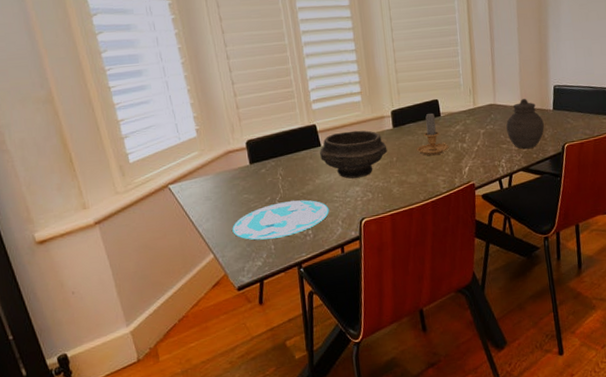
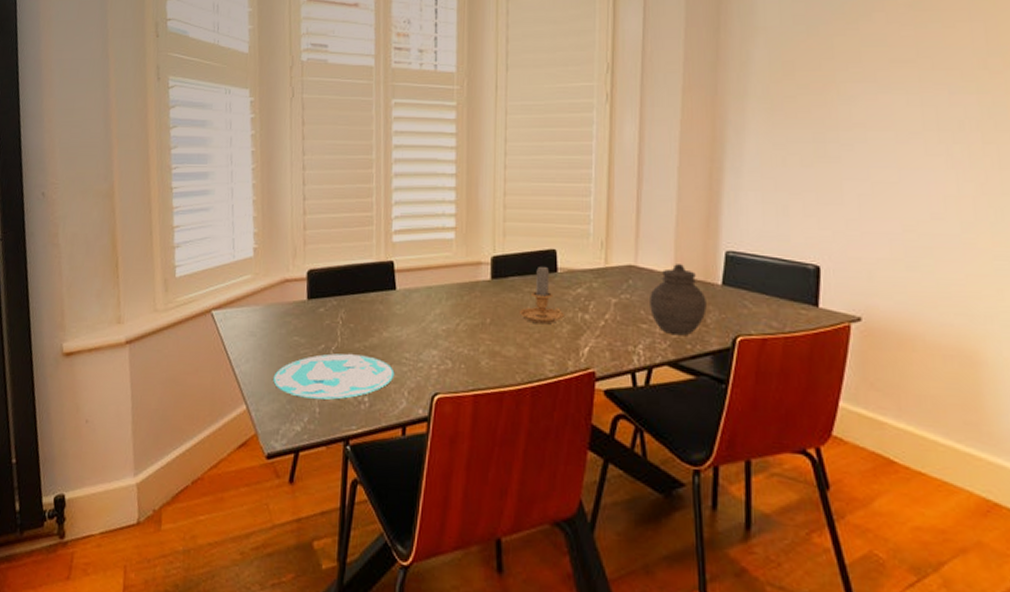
bowl: present [320,130,388,179] -> none [393,275,480,338]

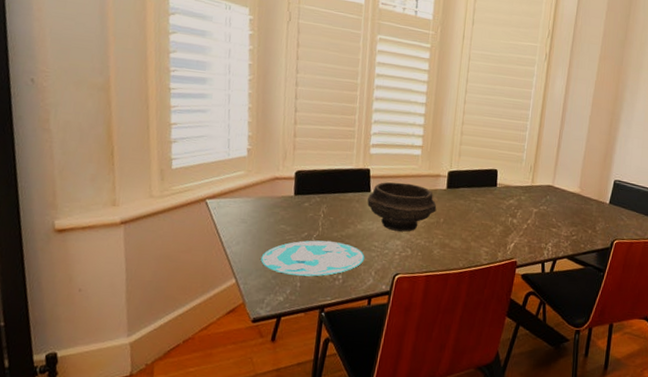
bowl: none [393,275,480,338] -> present [367,182,437,232]
candle: present [519,264,564,325] -> none [465,180,499,226]
jar: present [650,264,707,335] -> none [559,187,598,237]

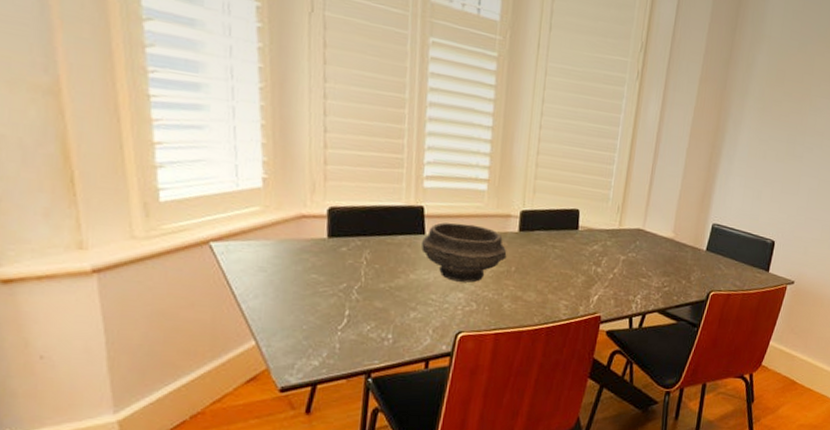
plate: present [261,240,365,277] -> none [287,292,420,336]

